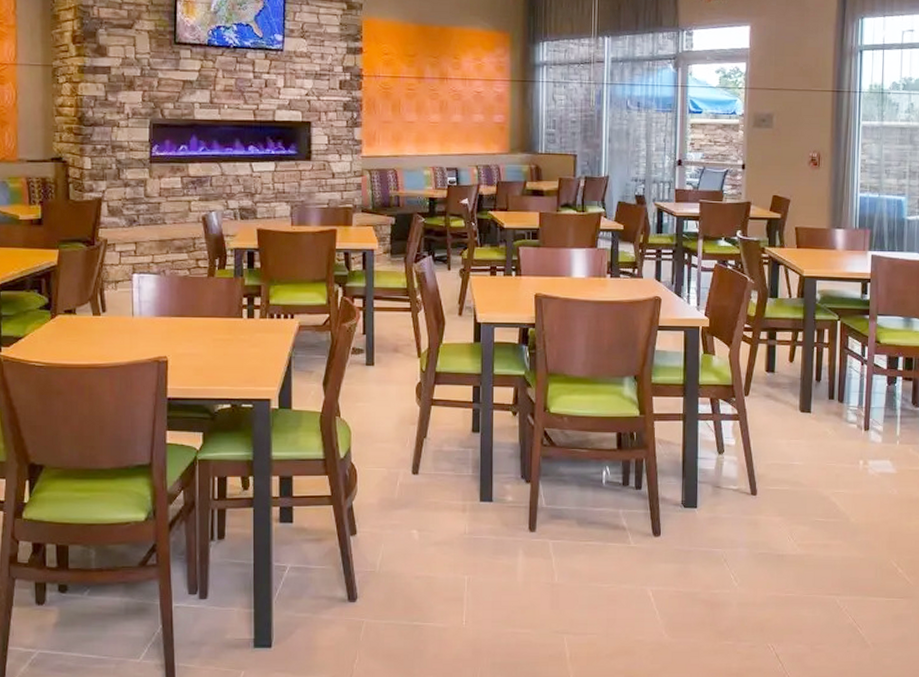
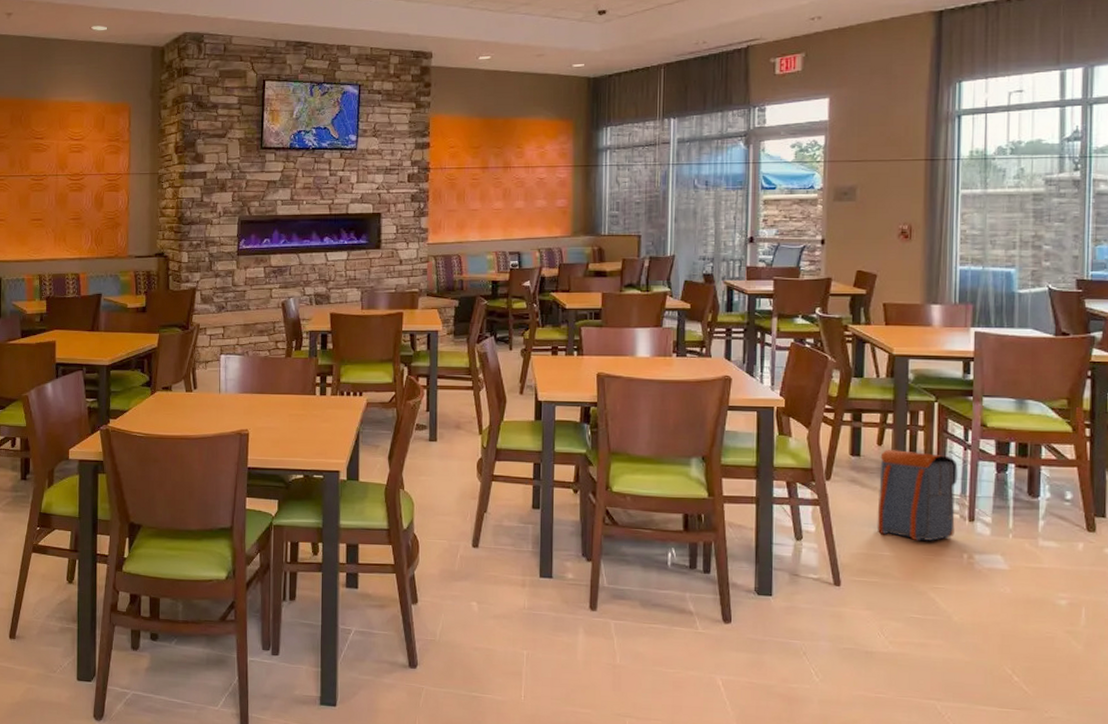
backpack: none [788,366,856,451] -> present [877,450,958,542]

